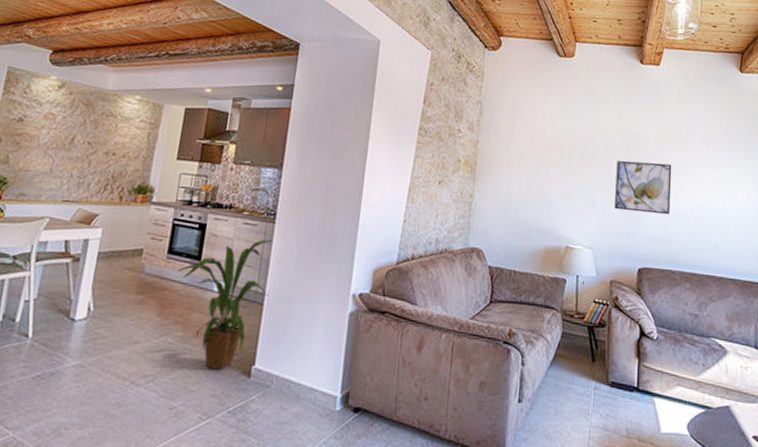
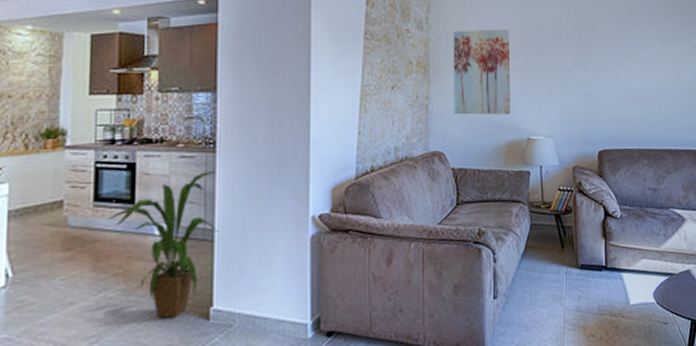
wall art: none [496,135,558,221] -> present [453,28,511,115]
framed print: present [615,160,672,215] -> none [570,44,625,96]

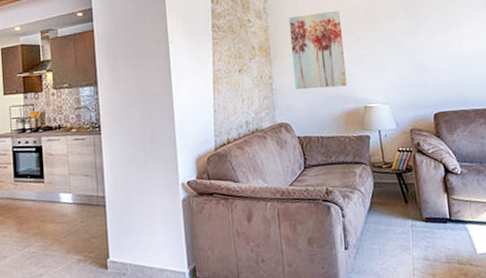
house plant: present [109,171,219,318] -> none [26,150,109,268]

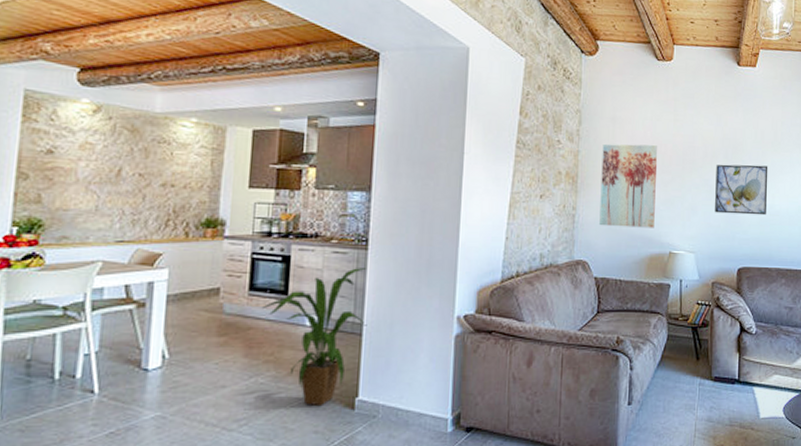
house plant: none [26,150,109,268] -> present [262,268,367,406]
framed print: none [399,13,455,65] -> present [715,164,768,216]

